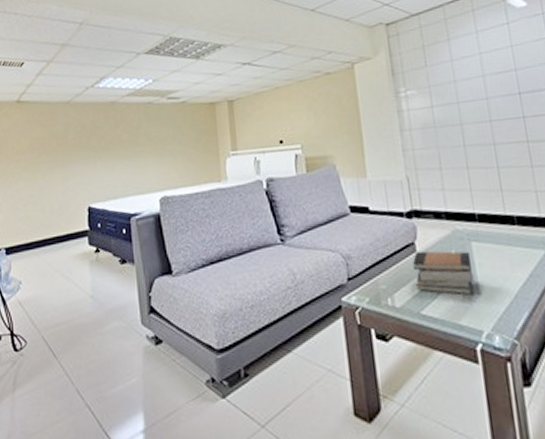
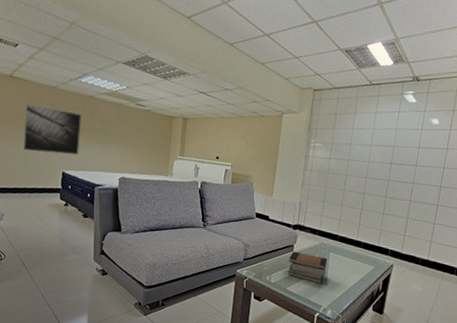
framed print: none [38,126,106,190] -> present [23,103,82,155]

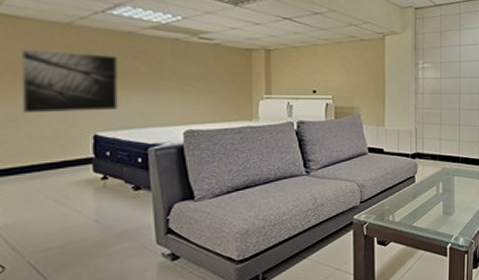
book stack: present [287,251,328,284] -> none [412,182,453,212]

